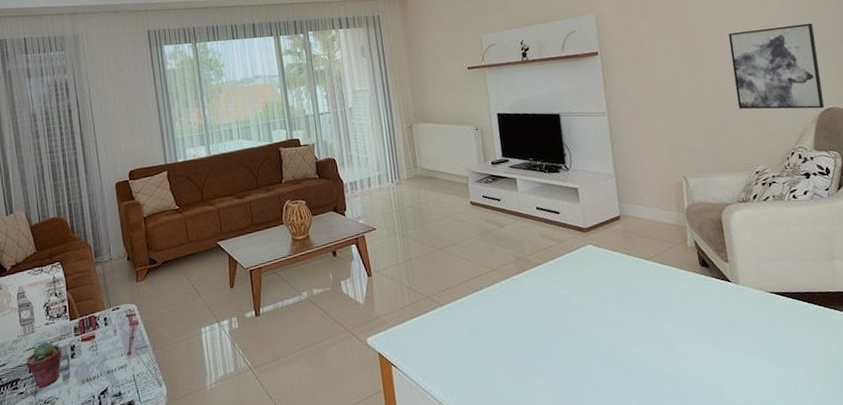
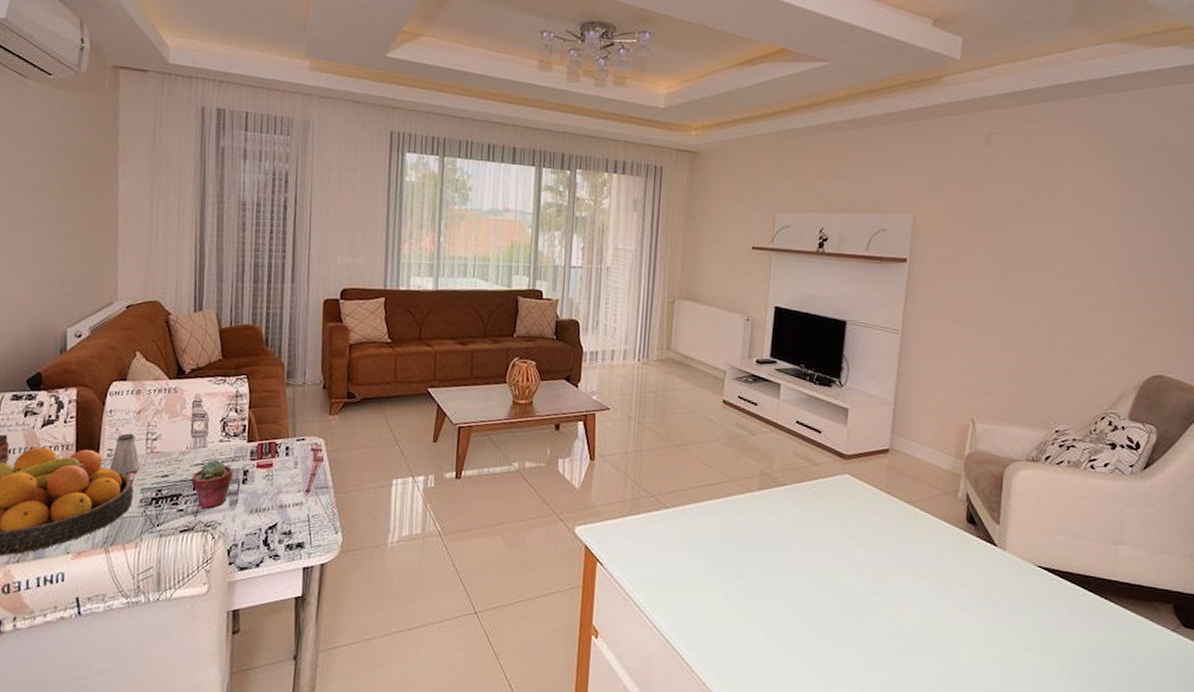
wall art: present [728,23,825,110] -> none [1054,267,1163,374]

